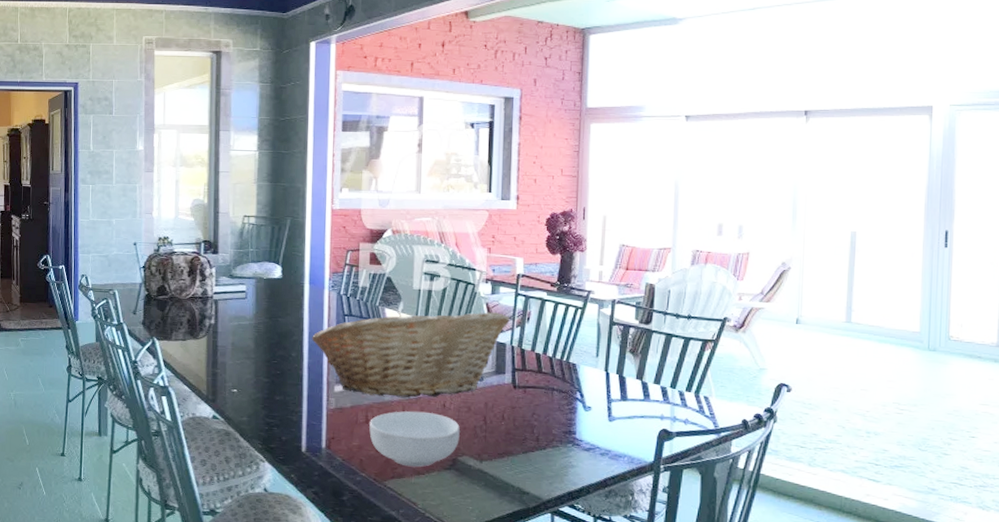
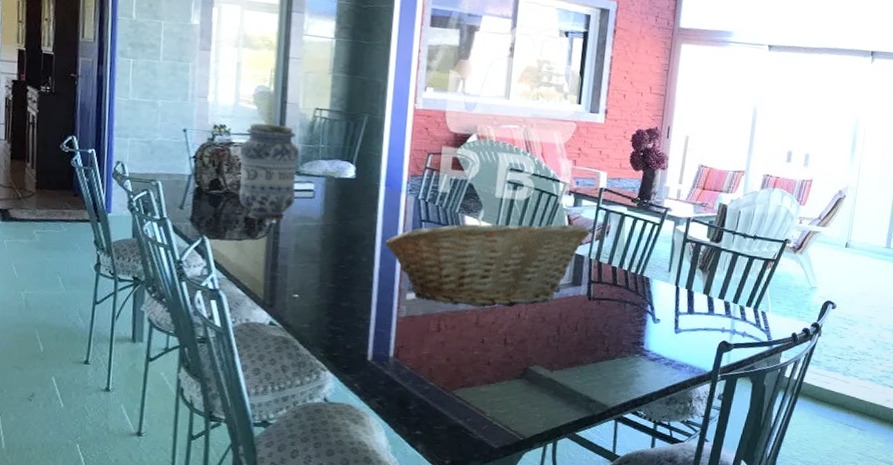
vase: none [181,233,232,322] -> present [238,123,300,221]
cereal bowl: present [369,411,460,468] -> none [440,320,533,377]

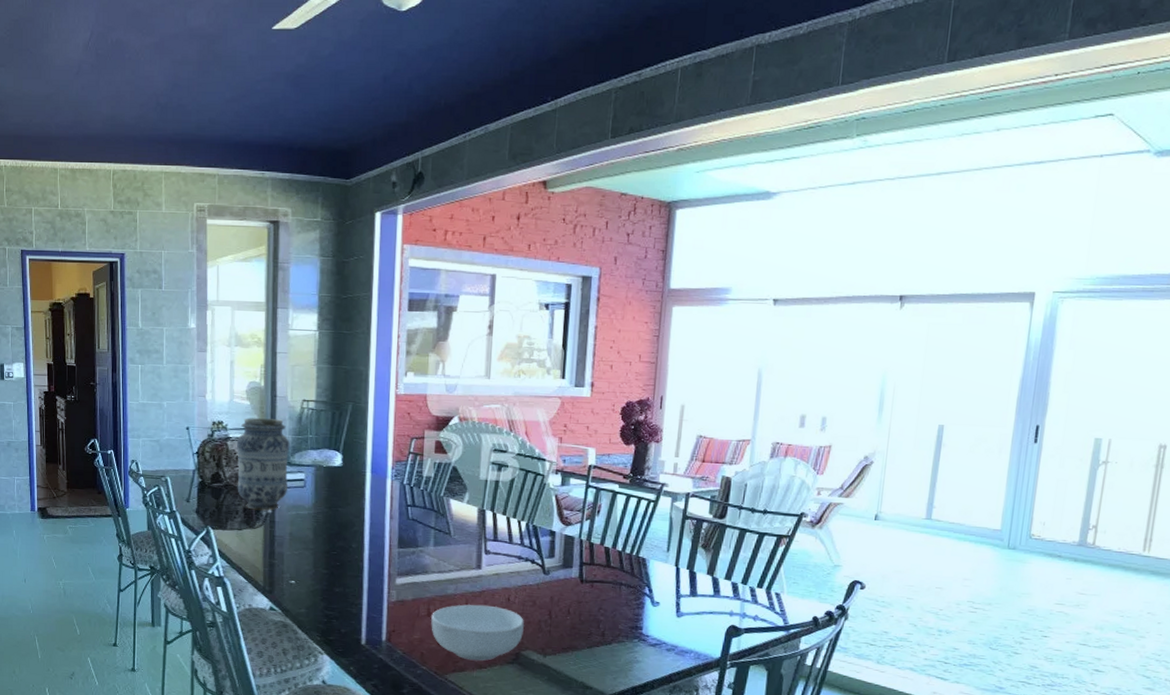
fruit basket: present [385,219,590,307] -> none [373,502,580,591]
cereal bowl: none [440,320,533,377] -> present [431,604,524,661]

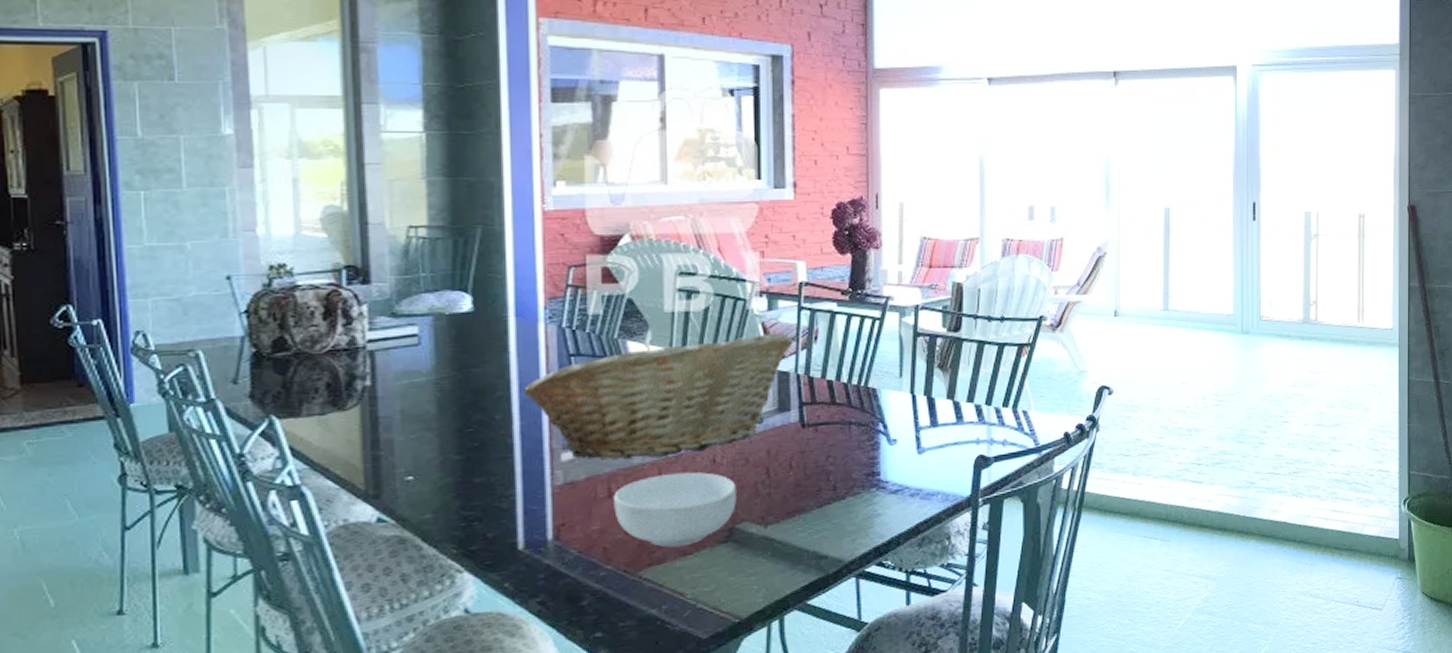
vase: present [236,418,290,511] -> none [308,255,395,384]
fruit basket: none [373,502,580,591] -> present [524,332,793,460]

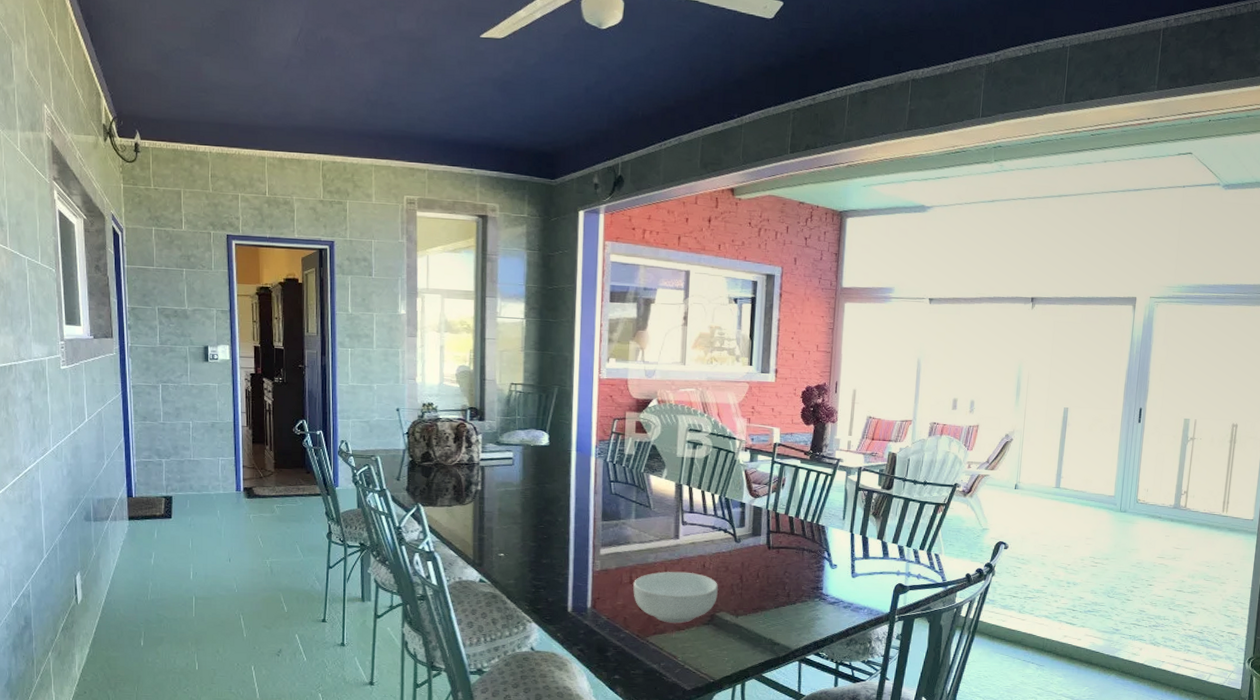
fruit basket: present [524,332,793,460] -> none [579,477,767,559]

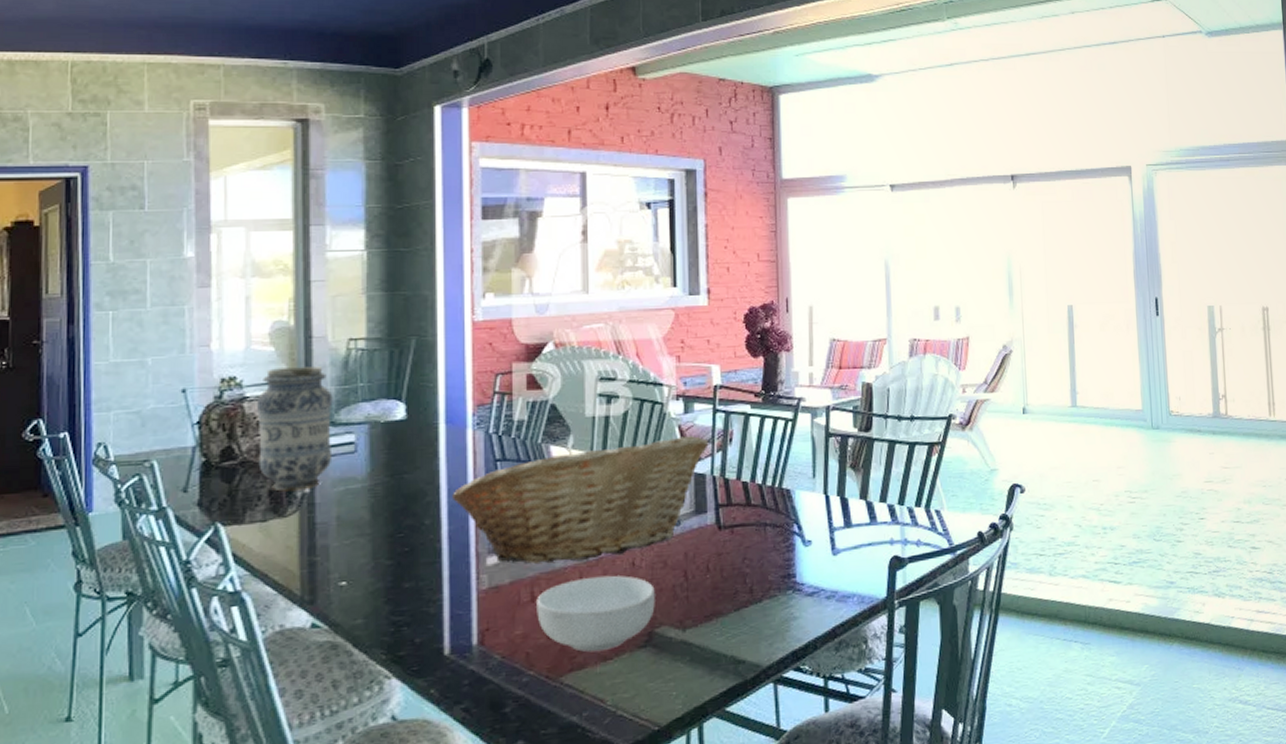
vase: none [446,400,499,488] -> present [256,366,333,492]
fruit basket: none [579,477,767,559] -> present [453,434,709,564]

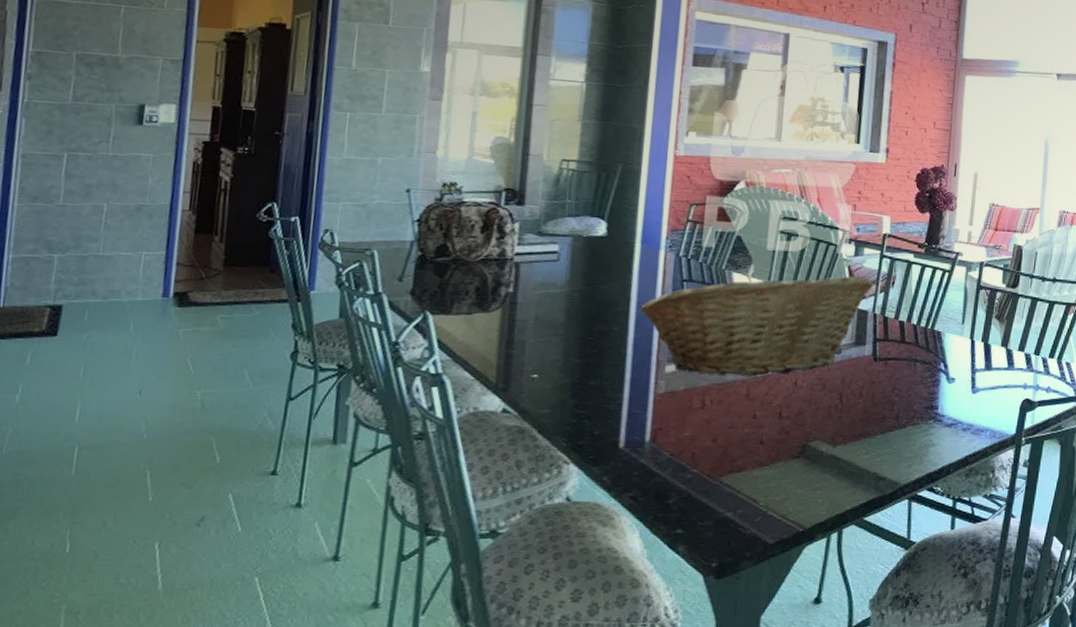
vase: present [256,366,333,492] -> none [469,179,543,290]
cereal bowl: present [537,575,655,653] -> none [705,391,812,458]

